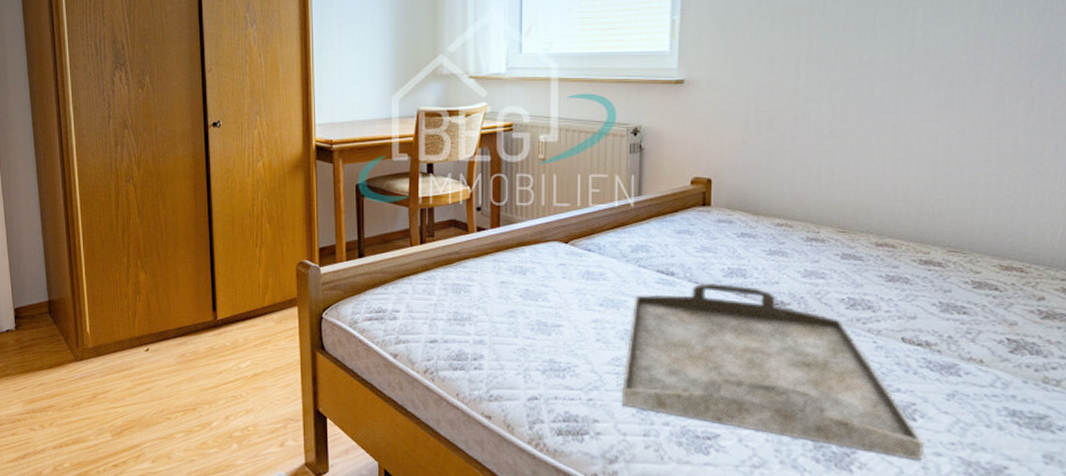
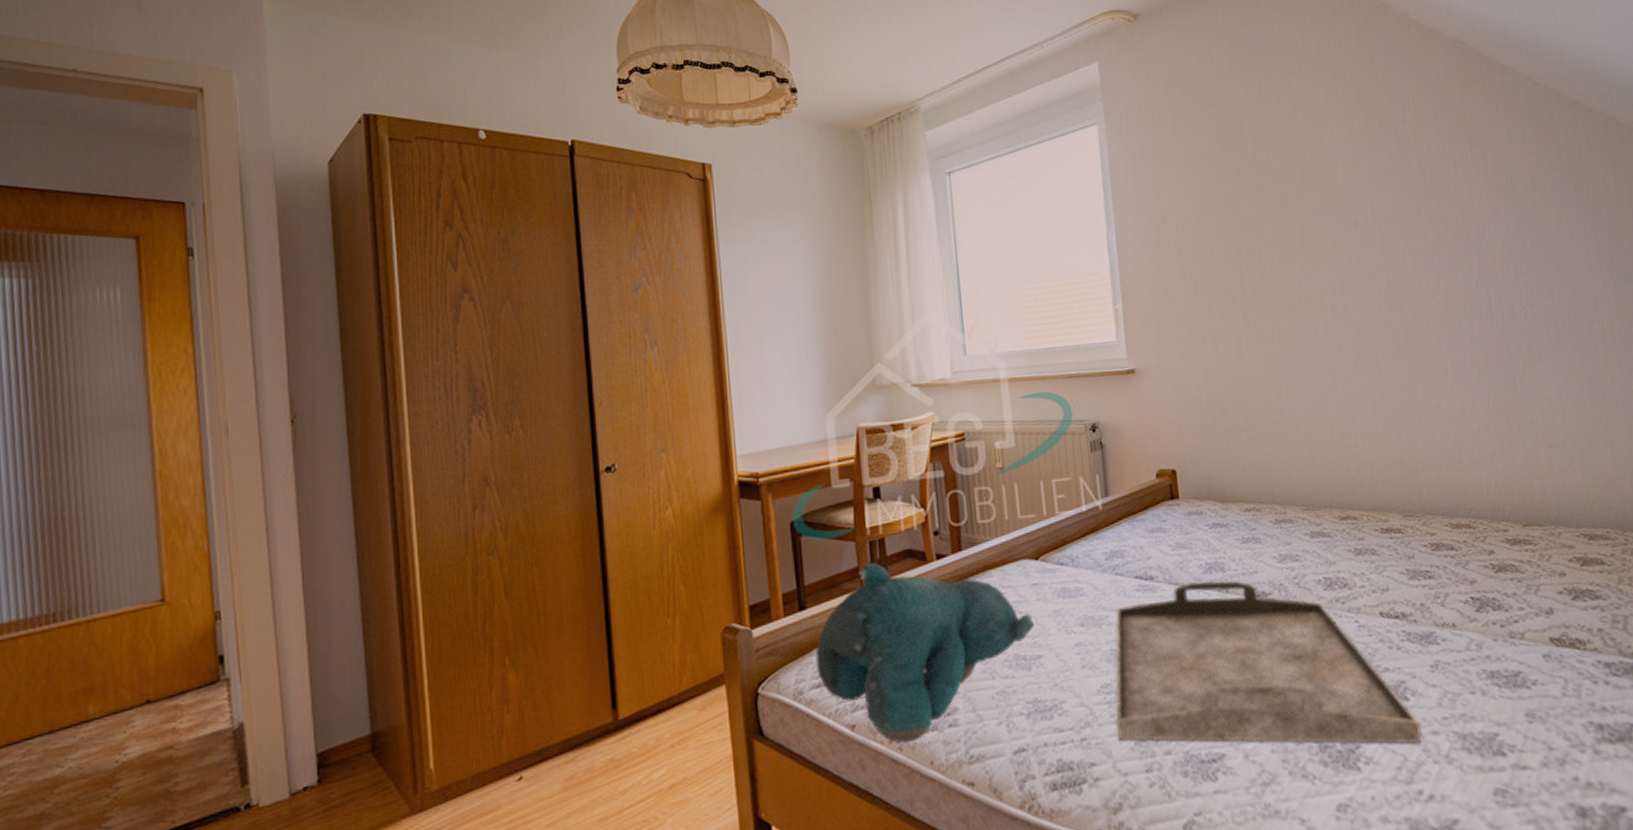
teddy bear: none [369,227,558,375] -> present [815,562,1035,743]

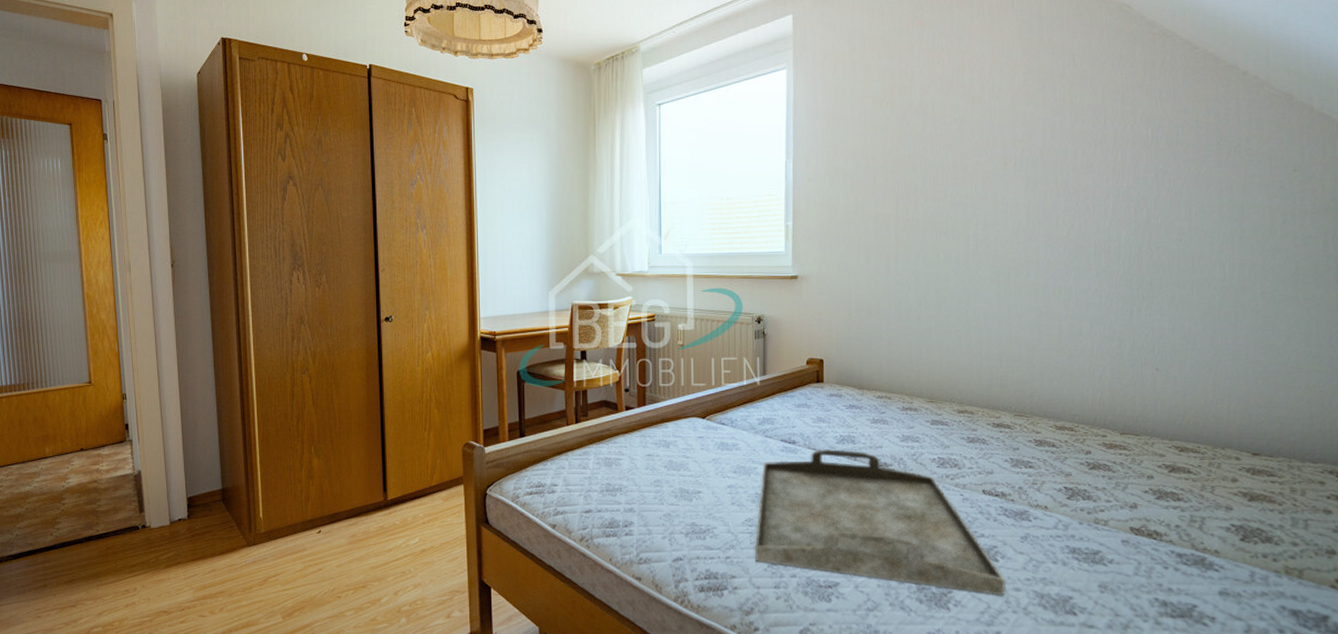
teddy bear: present [815,562,1035,743] -> none [530,408,698,542]

